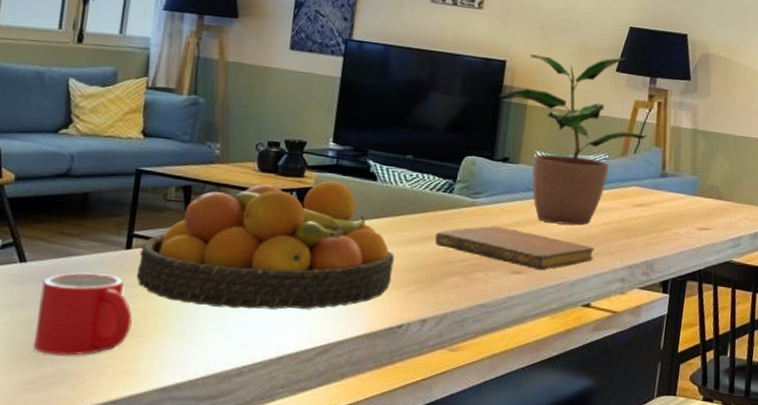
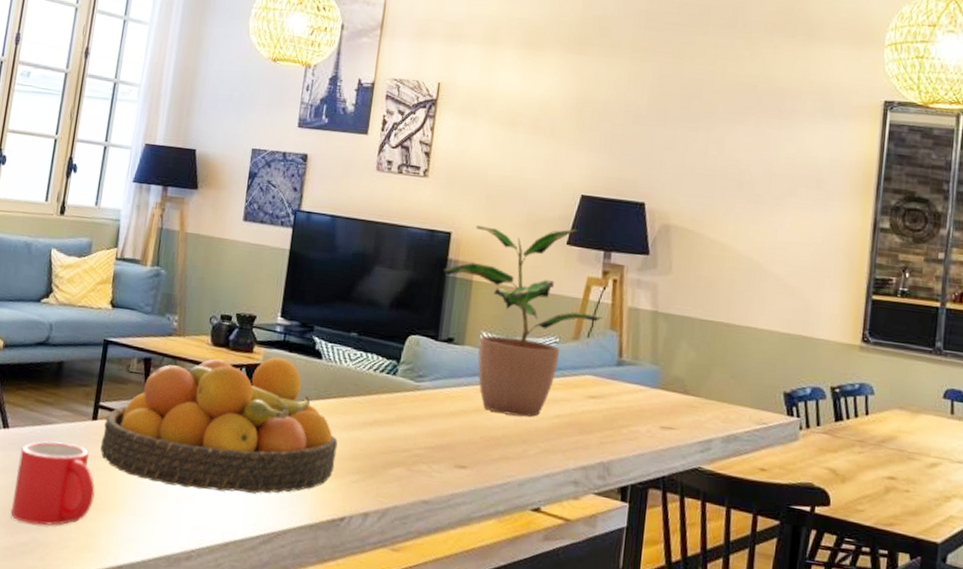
notebook: present [435,226,594,270] -> none [378,413,545,466]

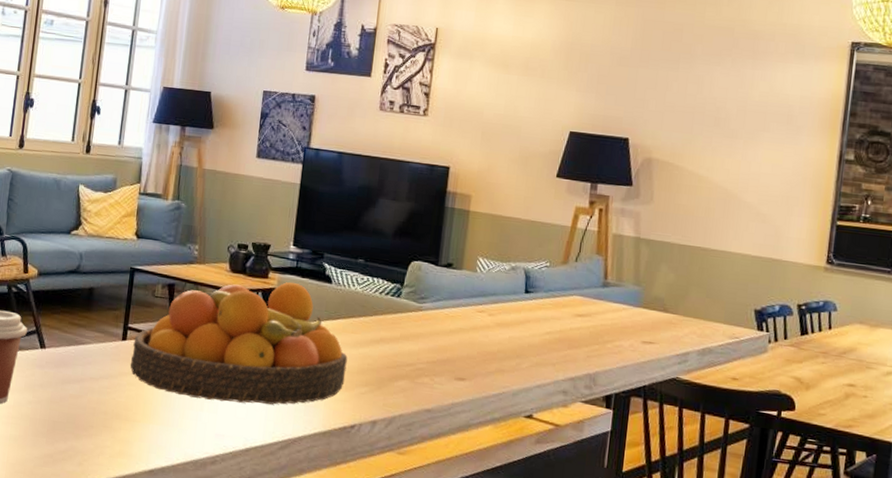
mug: present [10,441,95,526] -> none [50,360,127,435]
potted plant: present [442,225,604,417] -> none [442,160,590,334]

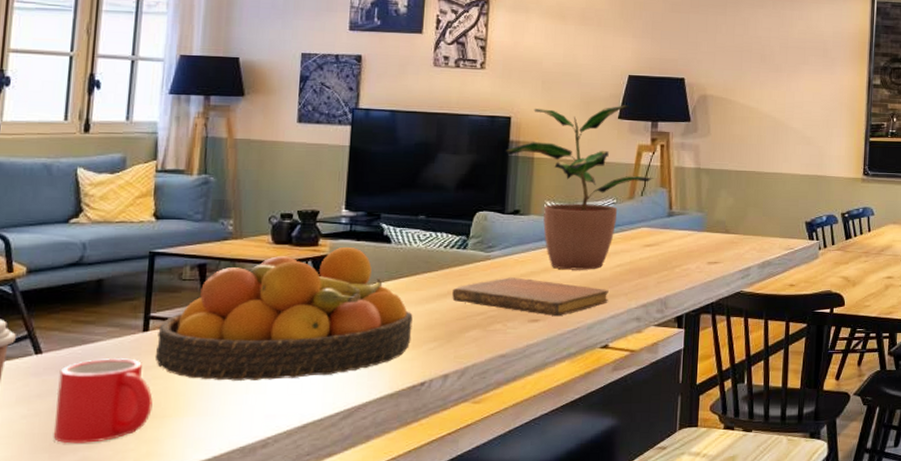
mug: none [50,360,127,435] -> present [53,357,153,444]
notebook: none [384,331,536,378] -> present [452,277,609,316]
potted plant: none [442,160,590,334] -> present [505,105,654,270]

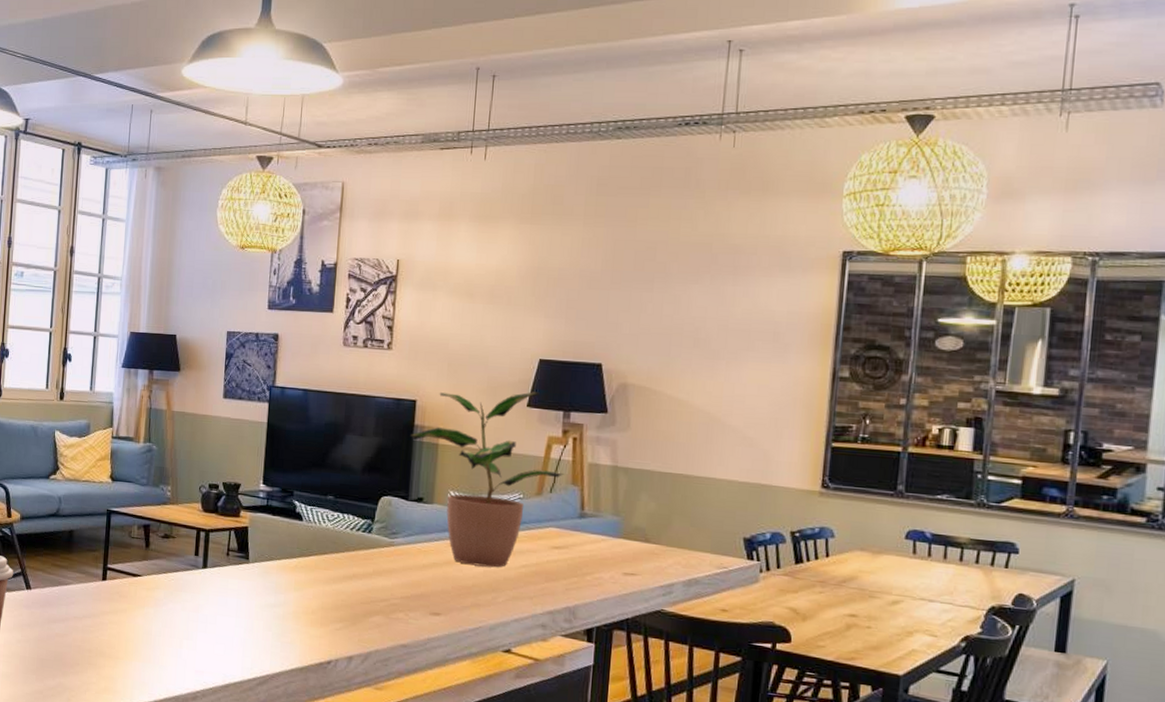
mug: present [53,357,153,444] -> none [38,600,109,672]
fruit bowl: present [154,246,413,381] -> none [111,520,321,641]
notebook: present [452,277,609,316] -> none [357,566,513,612]

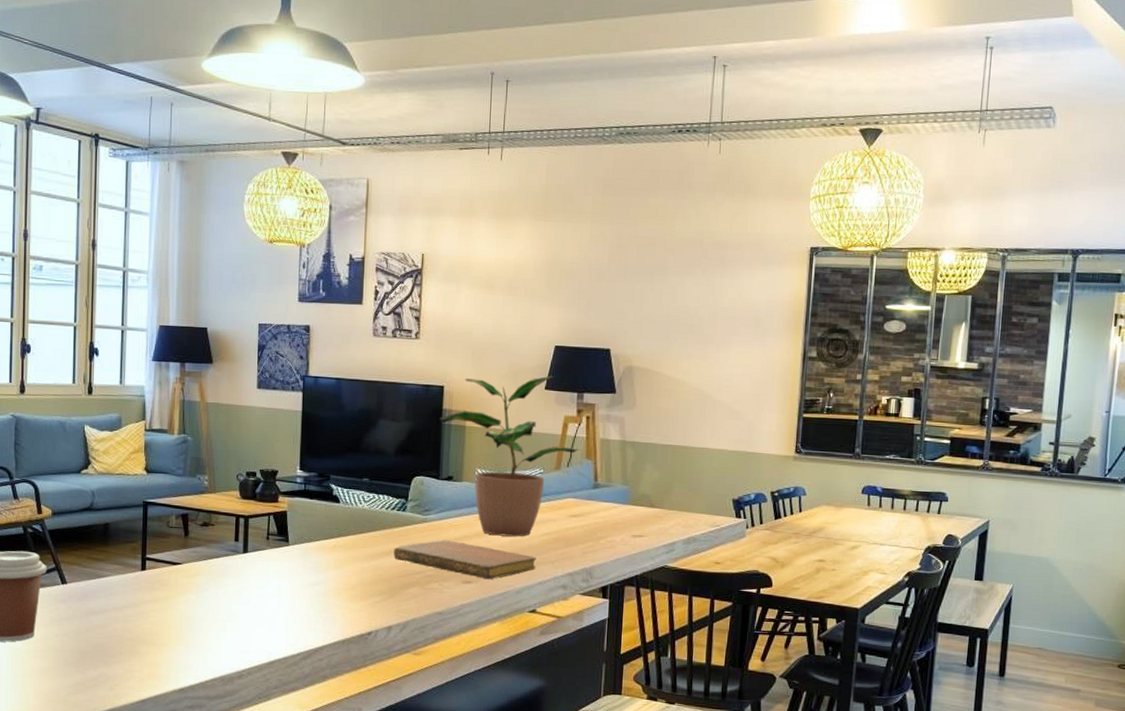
notebook: none [357,566,513,612] -> present [394,540,536,579]

